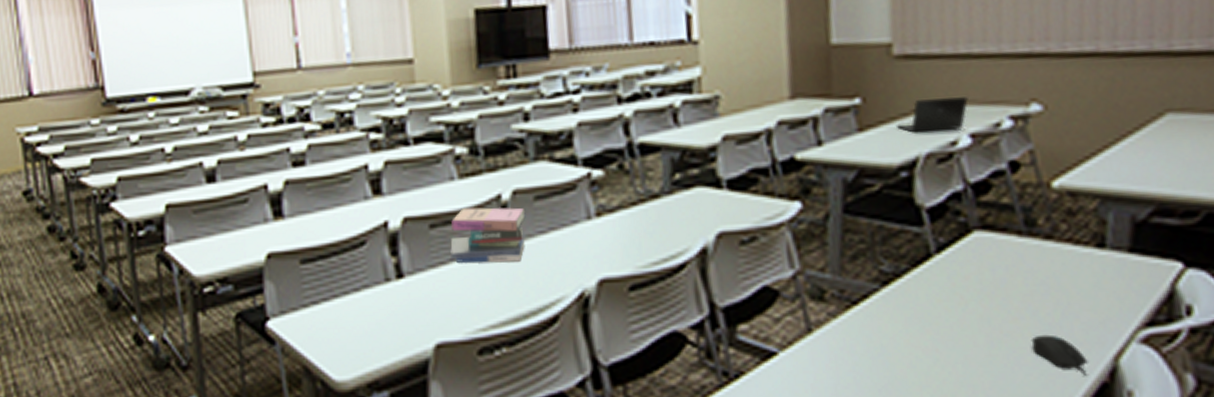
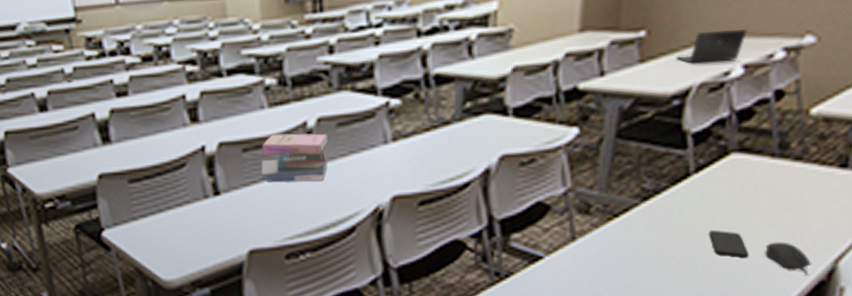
smartphone: none [963,320,1015,354] -> present [709,230,749,258]

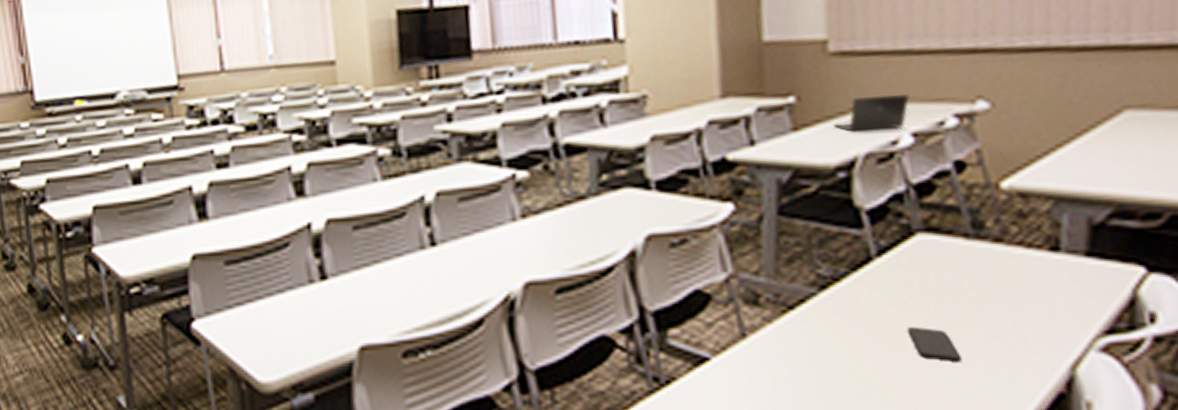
books: present [261,133,328,182] -> none [373,209,449,265]
computer mouse: present [765,241,811,275] -> none [980,342,1042,385]

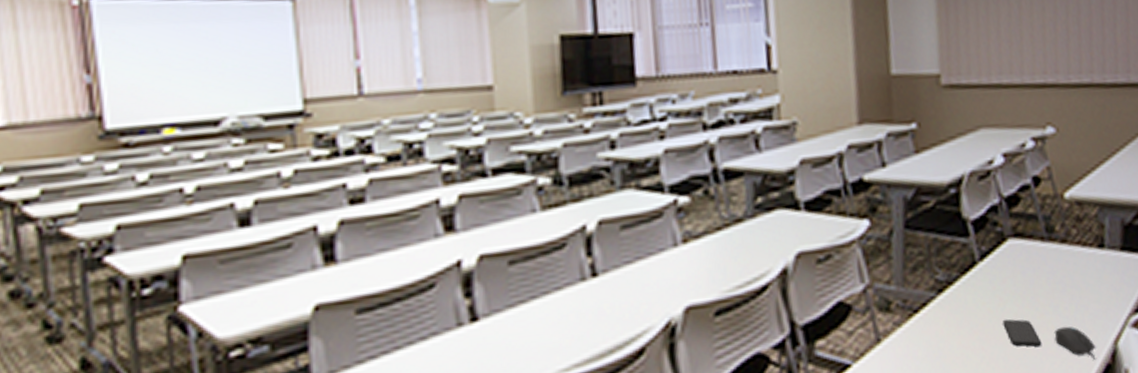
laptop: present [834,94,910,132] -> none [946,121,1000,154]
computer mouse: none [980,342,1042,385] -> present [1054,326,1096,360]

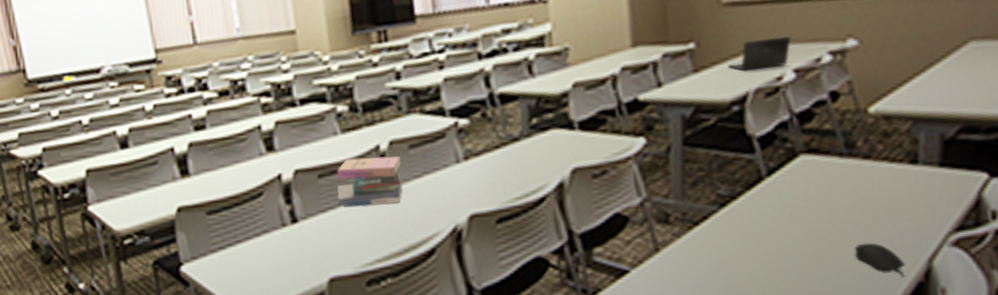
books: none [531,238,611,300] -> present [337,156,403,207]
laptop: none [946,121,1000,154] -> present [728,36,791,71]
smartphone: present [1002,319,1042,347] -> none [793,233,840,262]

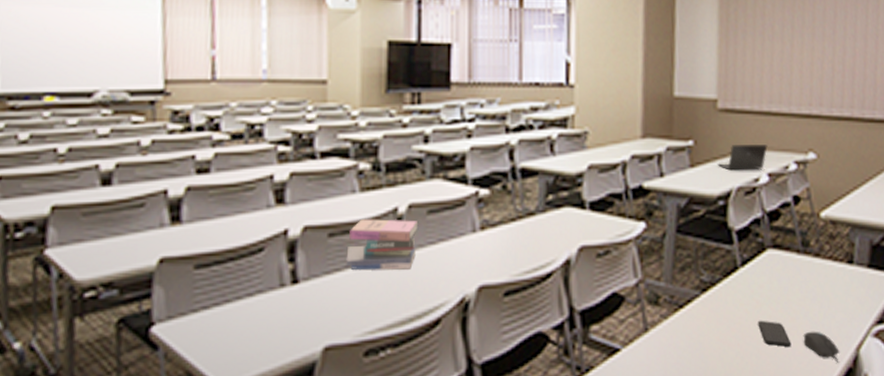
smartphone: none [793,233,840,262] -> present [758,320,792,347]

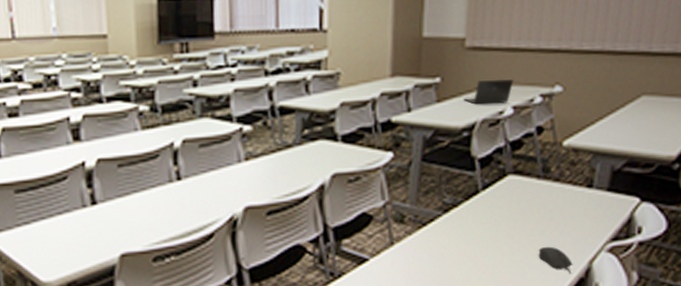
books: present [346,219,417,270] -> none [133,152,191,194]
smartphone: present [758,320,792,347] -> none [495,236,527,259]

